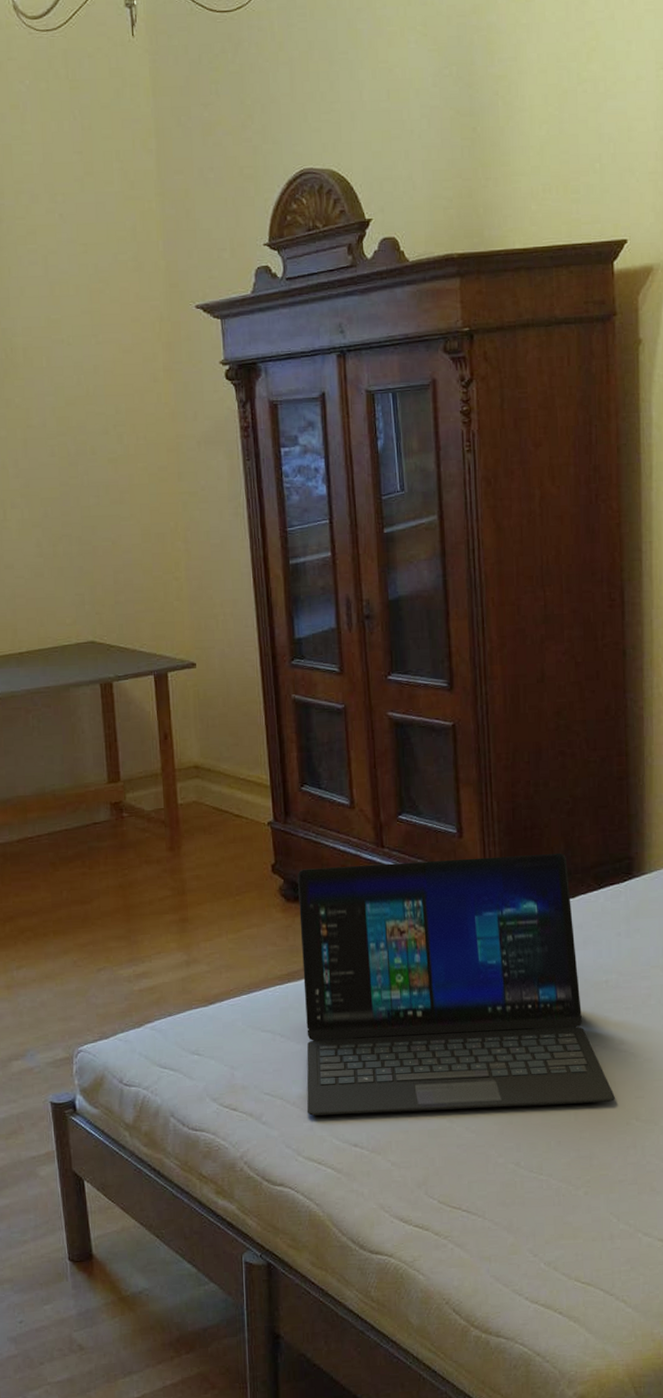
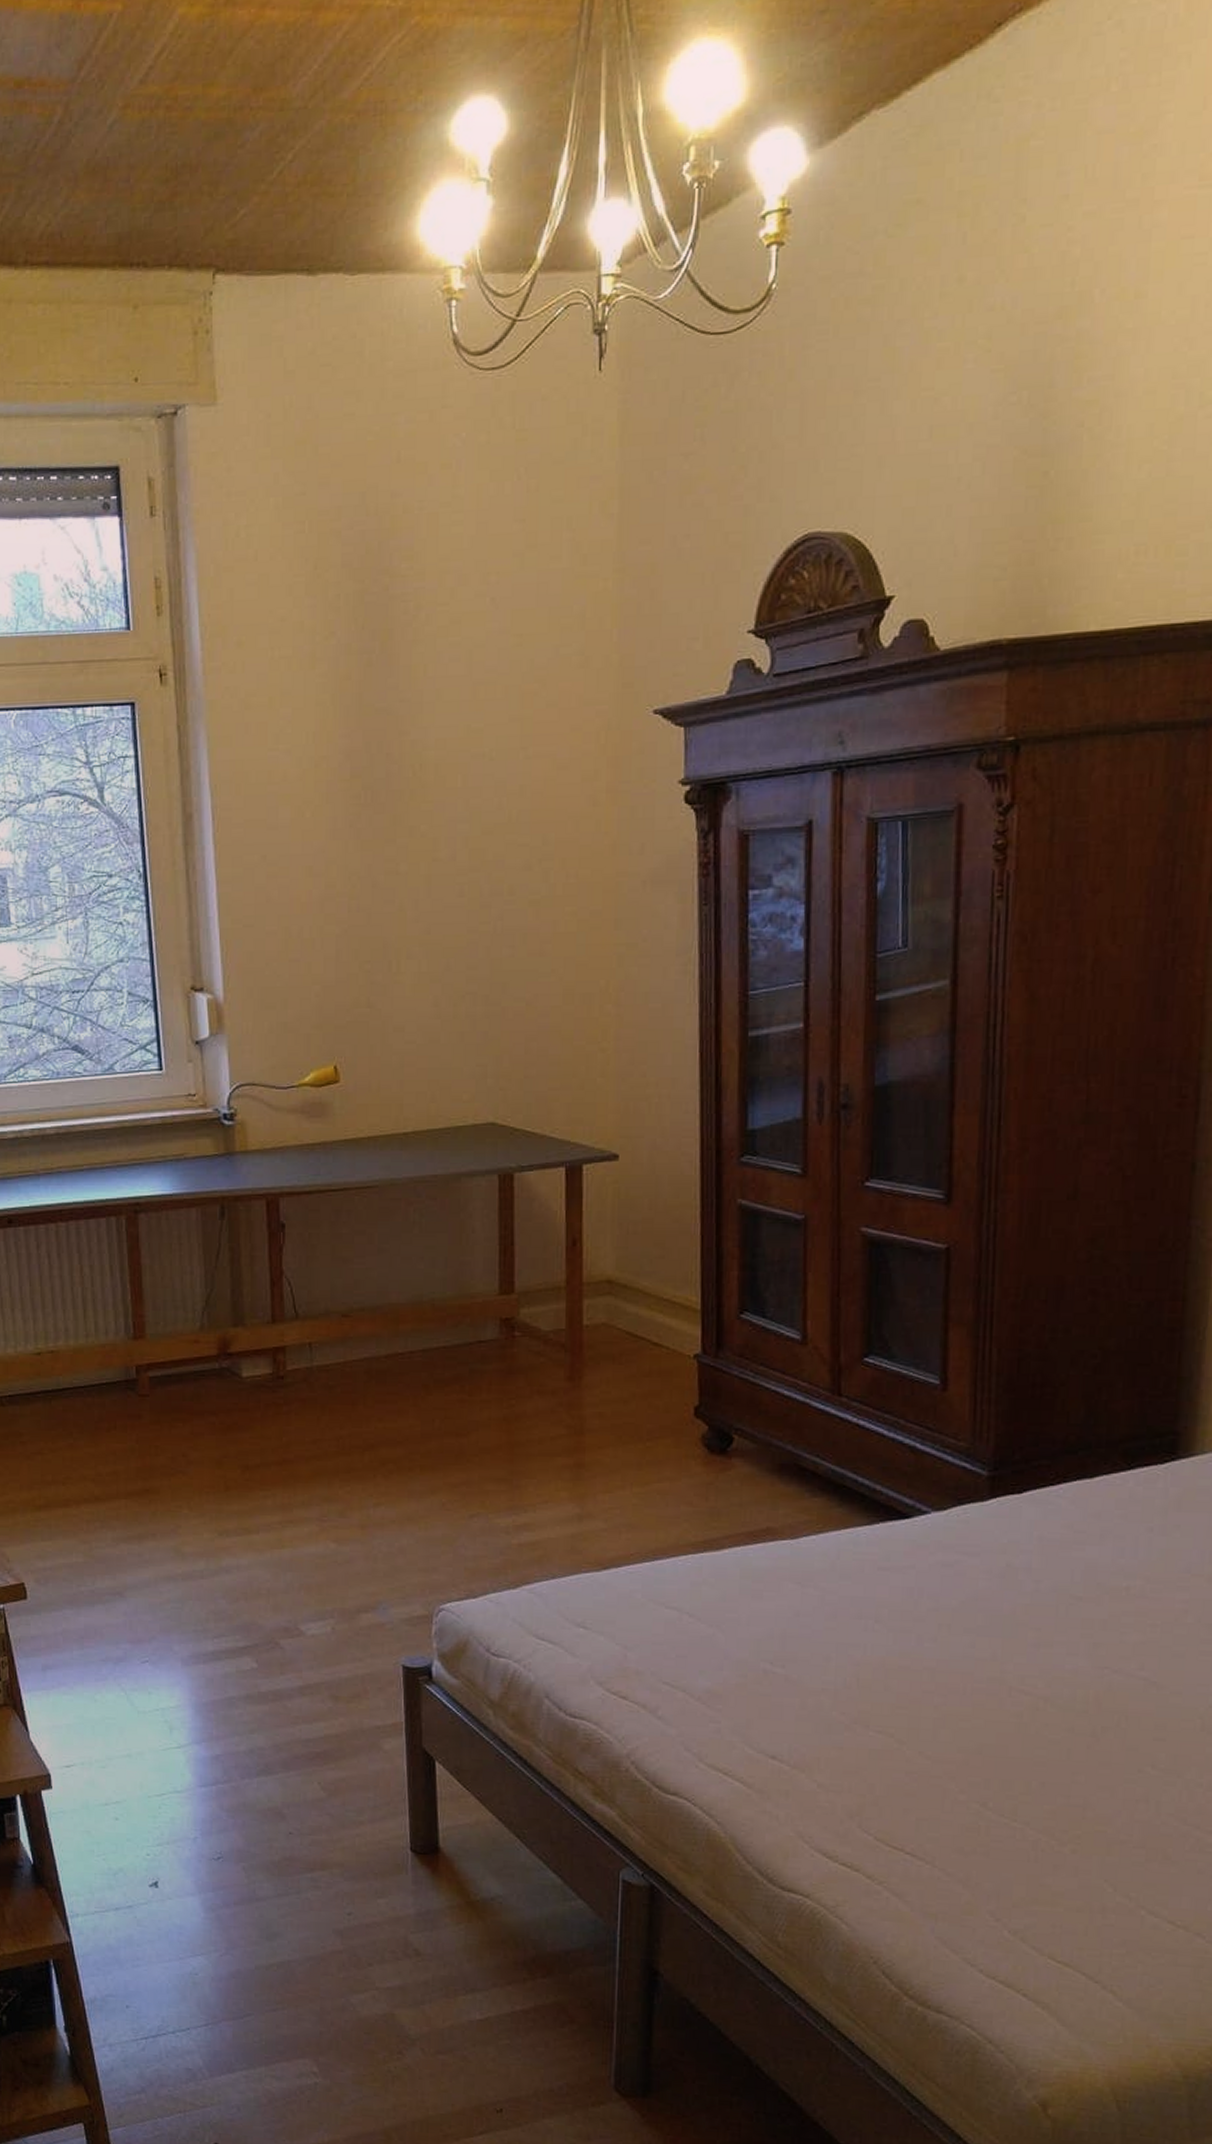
laptop: present [298,853,615,1116] -> none [714,1415,1125,1742]

